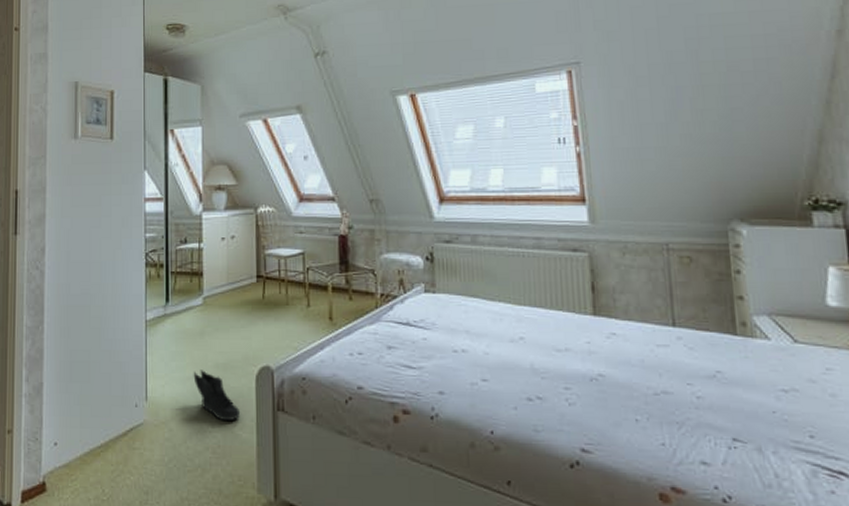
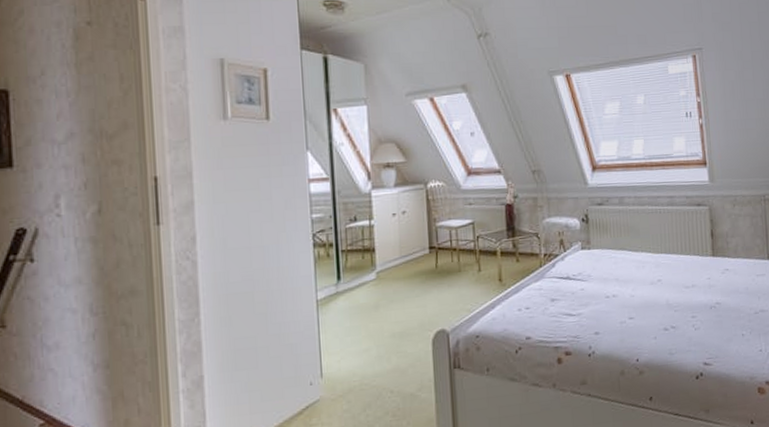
sneaker: present [193,370,241,422] -> none [369,341,419,385]

